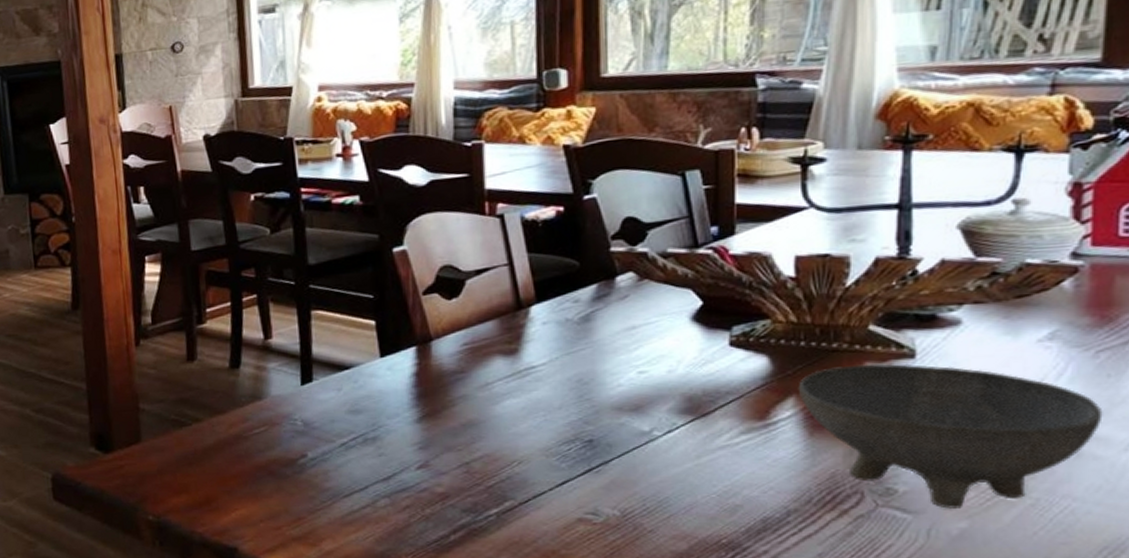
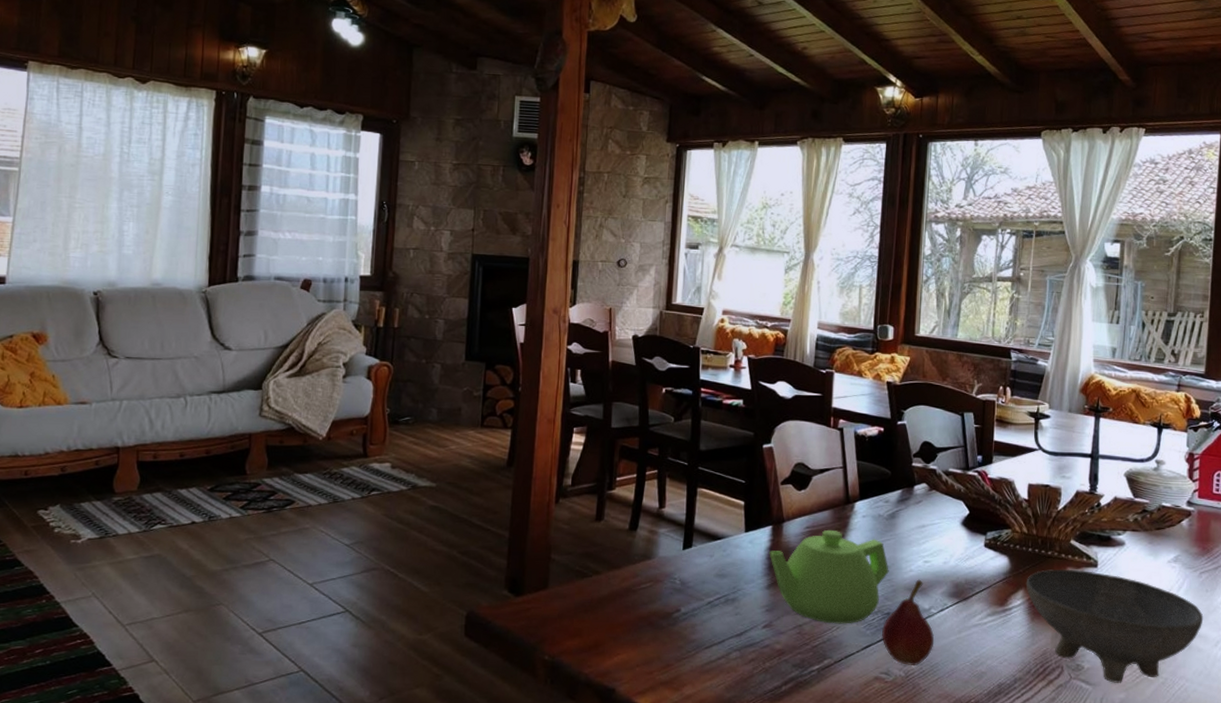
teapot: none [415,344,587,459] -> present [769,529,889,624]
fruit: none [583,395,661,502] -> present [882,579,935,665]

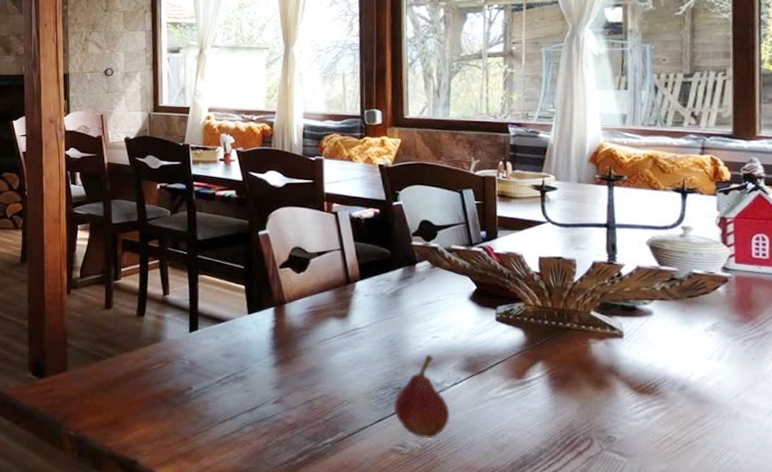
teapot: present [769,529,889,624] -> none [273,309,397,399]
bowl: present [1025,569,1204,683] -> none [544,341,752,454]

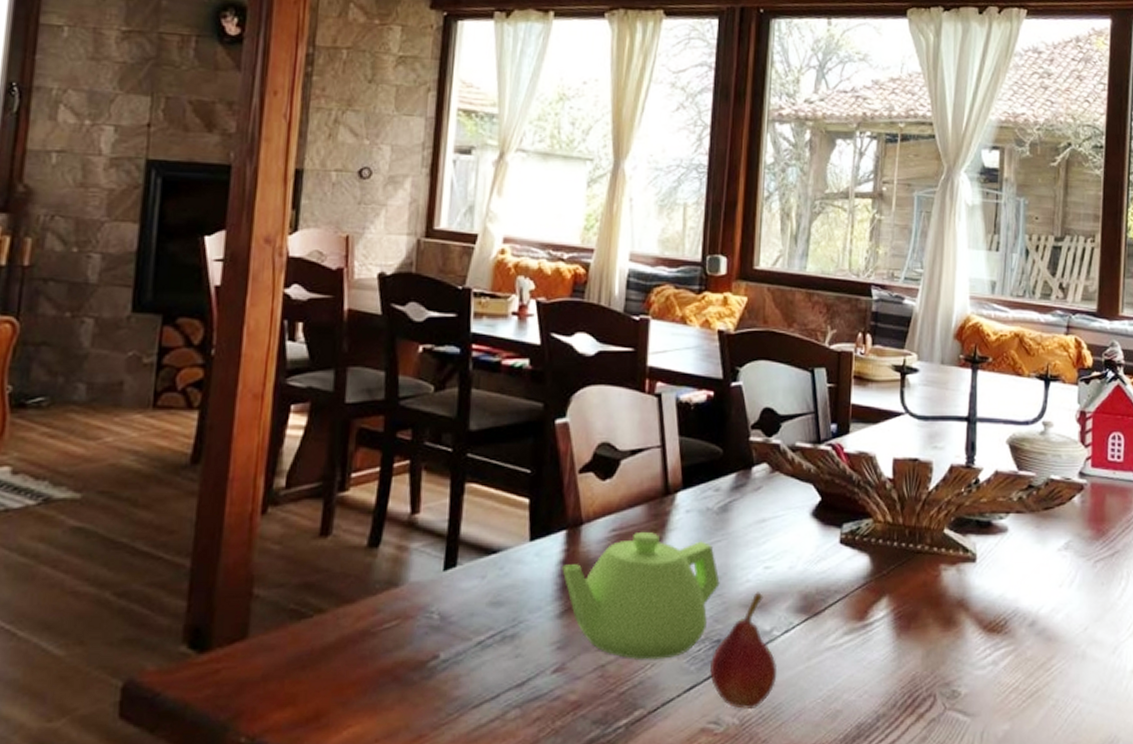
teapot: none [273,309,397,399] -> present [562,531,720,660]

